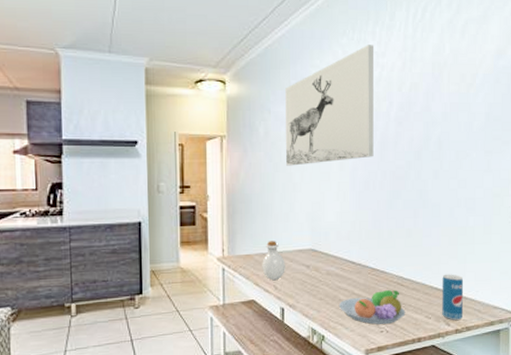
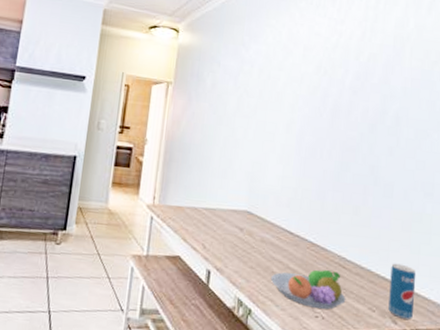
bottle: present [262,241,285,281] -> none [192,195,218,239]
wall art: present [285,45,374,166] -> none [230,10,333,124]

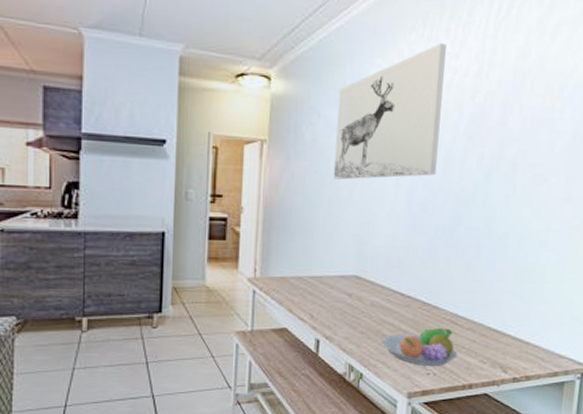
wall art: none [230,10,333,124] -> present [333,43,446,180]
beverage can: present [388,263,416,320] -> none [499,315,528,369]

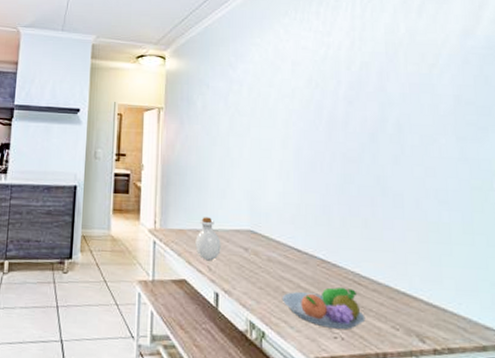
bottle: none [298,263,325,308] -> present [195,217,221,261]
wall art: present [333,43,446,180] -> none [223,24,321,141]

